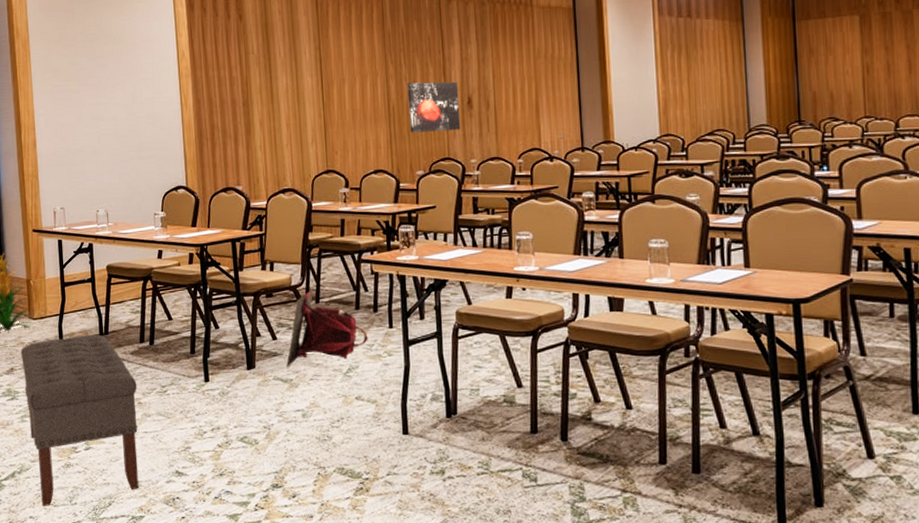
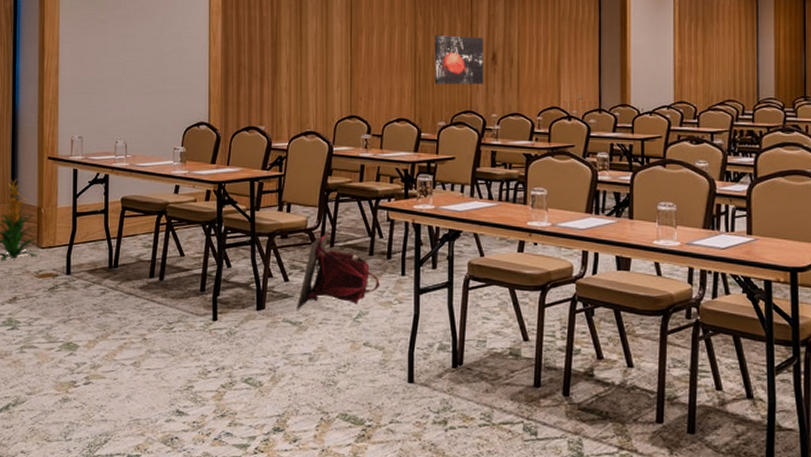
bench: present [21,334,139,507] -> none [26,266,143,442]

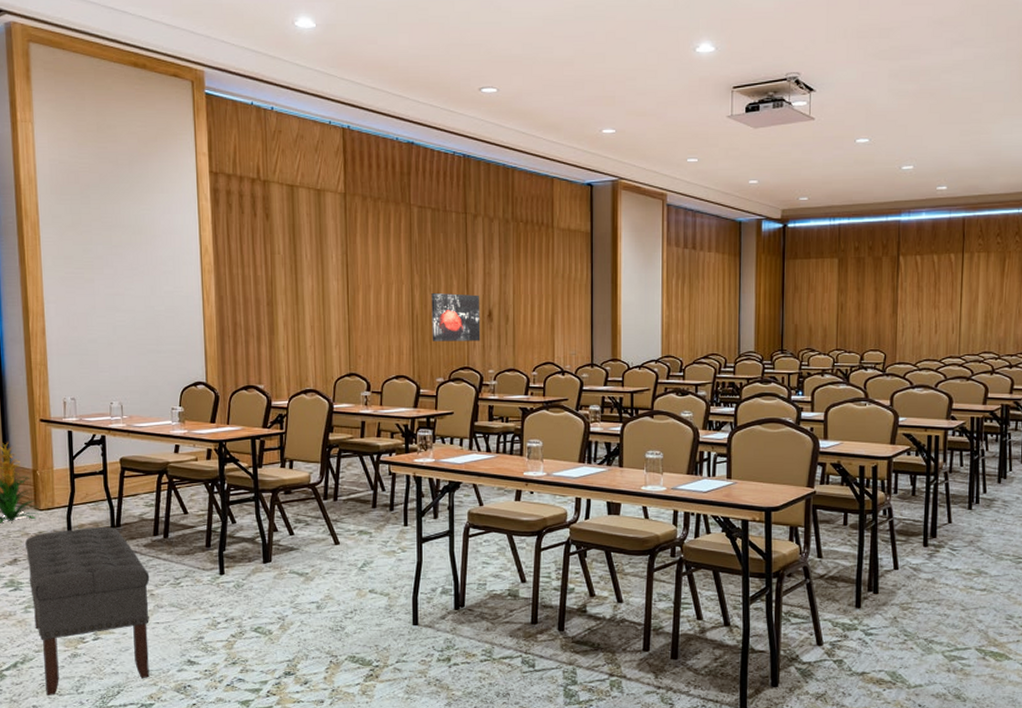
bench: none [26,266,143,442] -> present [25,526,150,697]
backpack: present [297,233,380,310] -> none [303,487,383,562]

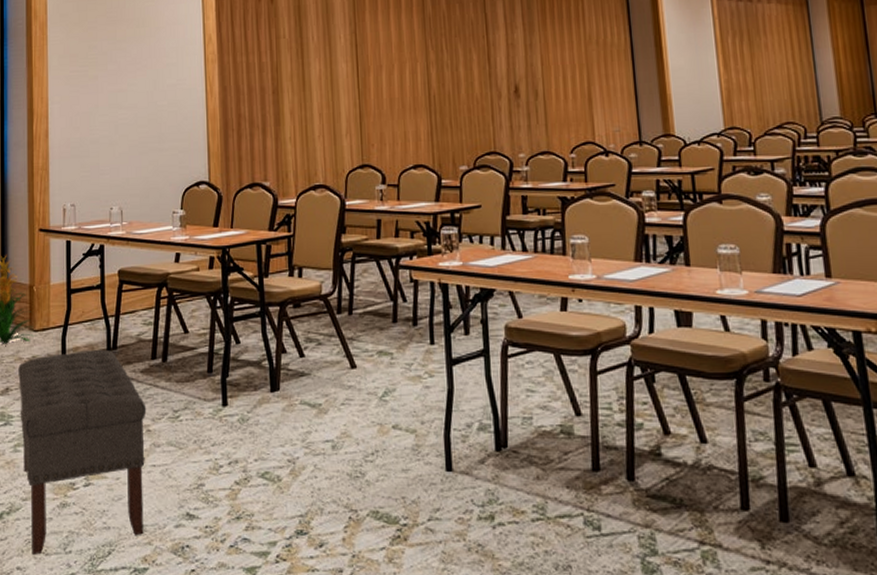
wall art: present [431,292,481,341] -> none [449,69,508,124]

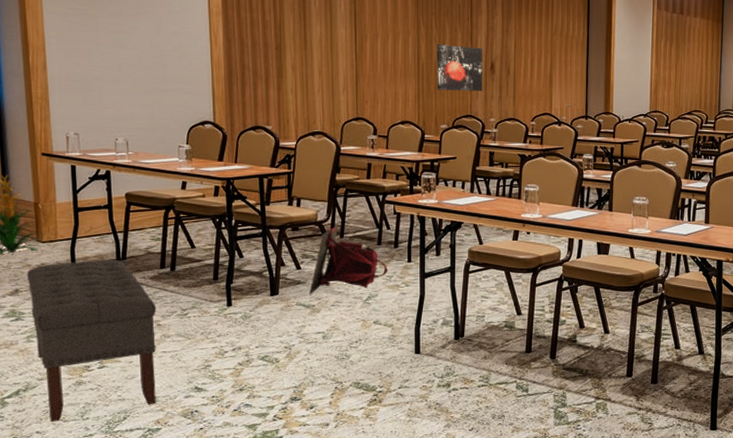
backpack: none [315,299,407,390] -> present [309,225,388,295]
wall art: none [449,69,508,124] -> present [437,43,483,92]

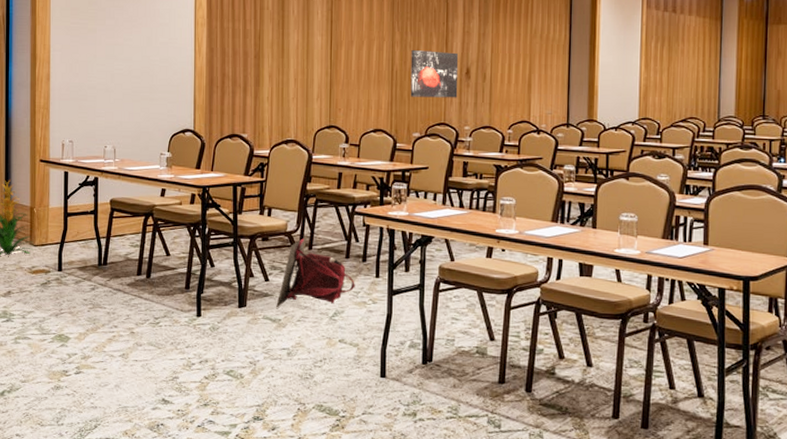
bench: present [27,259,157,423] -> none [19,264,131,426]

